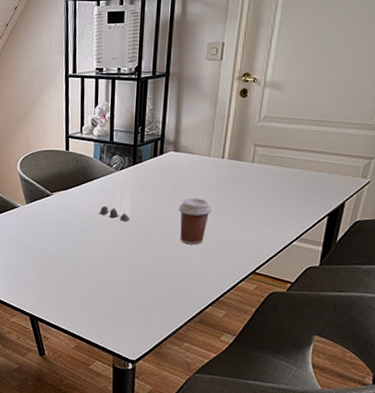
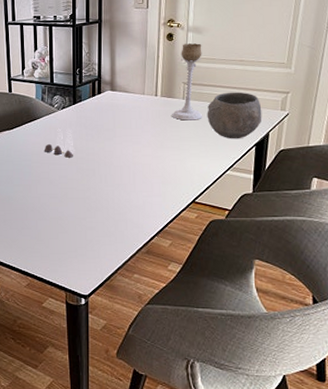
coffee cup: present [179,197,212,245] -> none [119,133,150,178]
candle holder: none [238,100,279,186] -> present [172,43,203,121]
bowl: none [277,156,340,208] -> present [207,92,262,139]

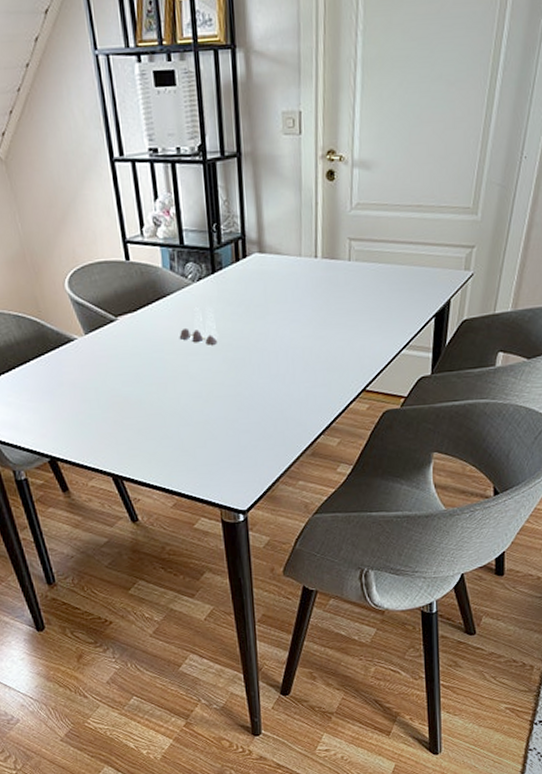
candle holder: present [172,43,203,121] -> none [336,183,374,289]
bowl: present [207,92,262,139] -> none [378,248,443,310]

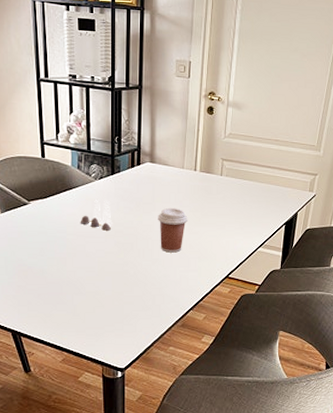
coffee cup: none [273,308,311,366] -> present [158,207,188,253]

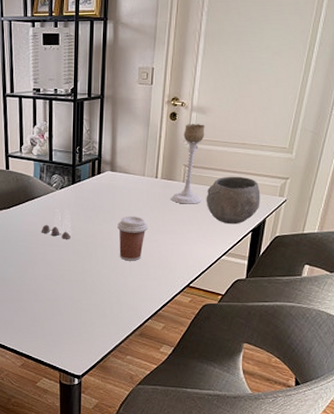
candle holder: none [210,119,241,197] -> present [171,124,205,204]
bowl: none [243,171,293,218] -> present [206,176,261,225]

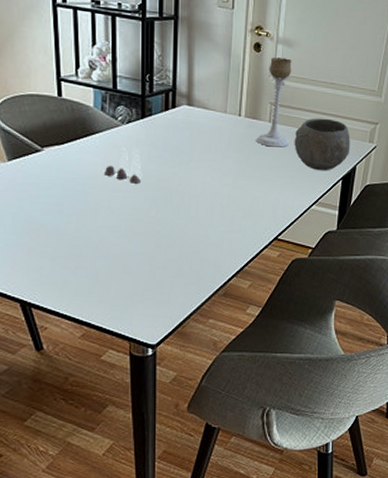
coffee cup: present [117,215,148,261] -> none [196,158,231,210]

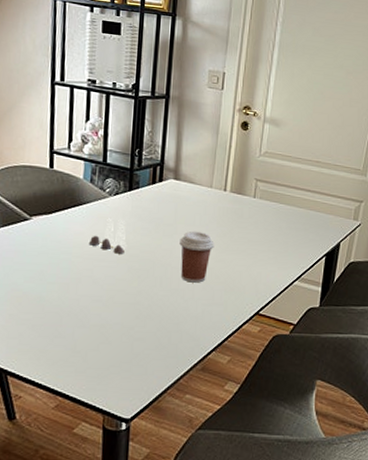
coffee cup: none [196,158,231,210] -> present [179,231,214,283]
candle holder: present [256,57,292,147] -> none [241,135,278,223]
bowl: present [294,118,350,171] -> none [278,194,335,247]

